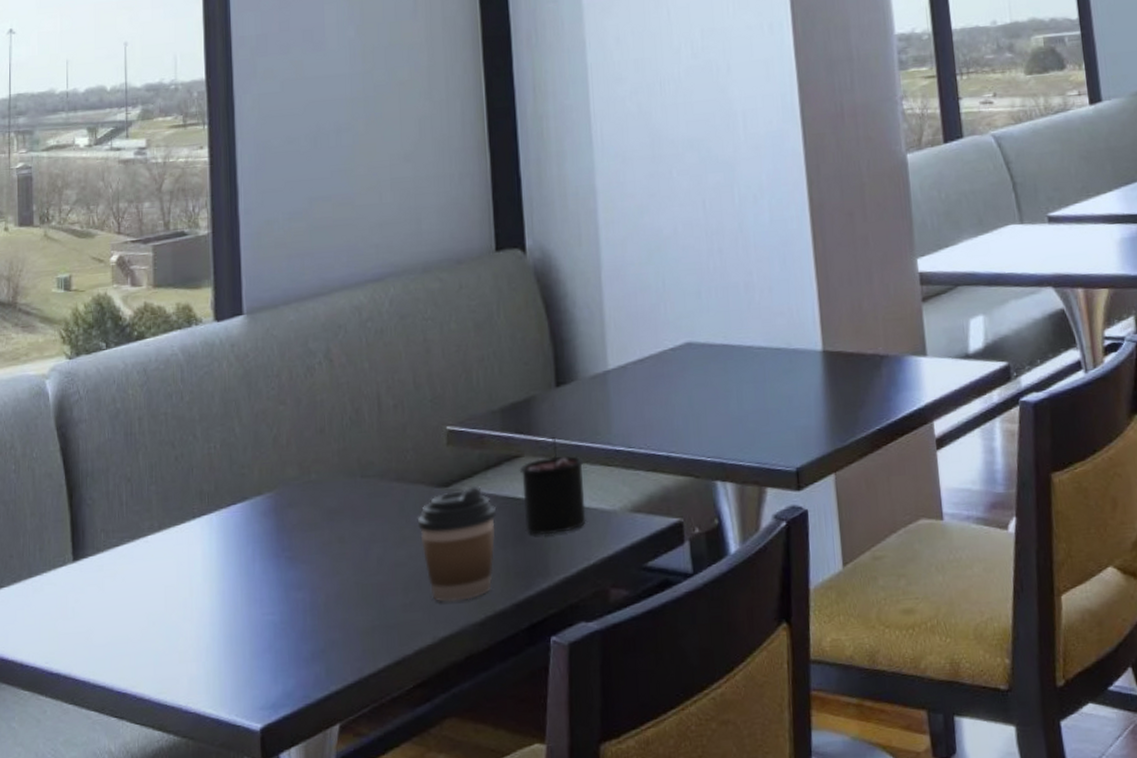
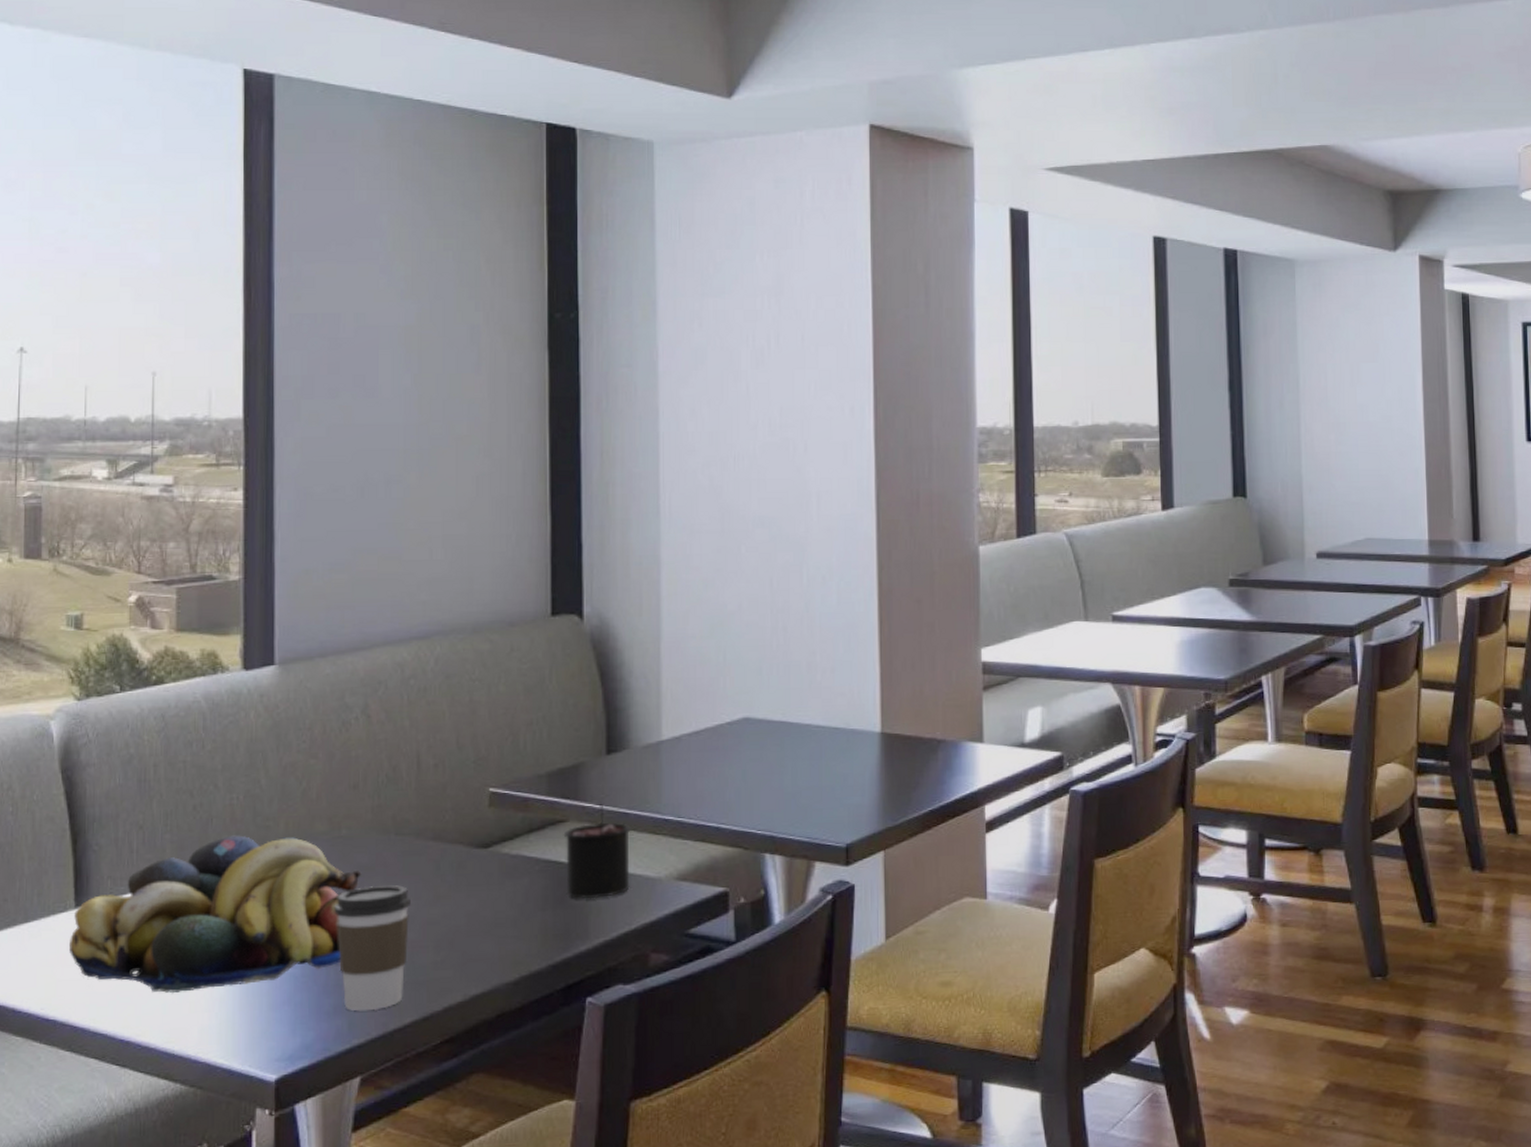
fruit bowl: none [69,483,332,644] -> present [69,835,362,994]
coffee cup: none [307,528,379,657] -> present [334,885,411,1012]
coffee cup: present [418,485,497,602] -> none [454,848,538,961]

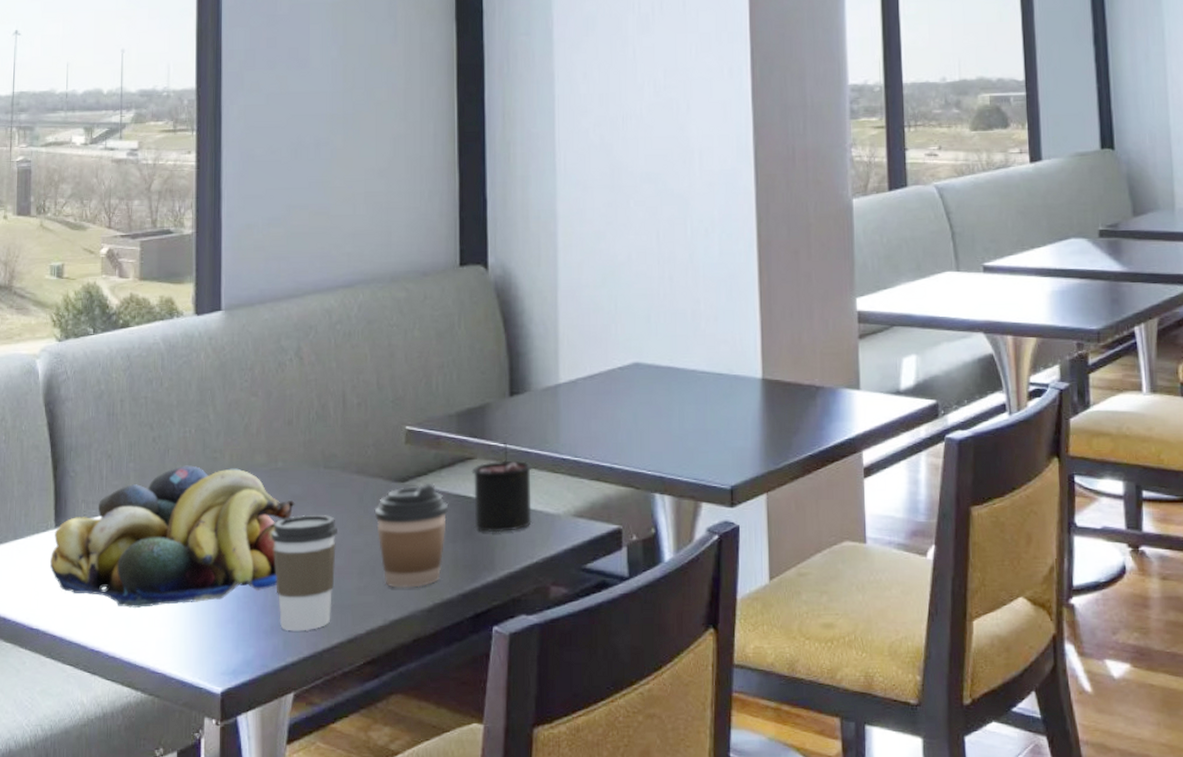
coffee cup: none [454,848,538,961] -> present [375,482,449,588]

